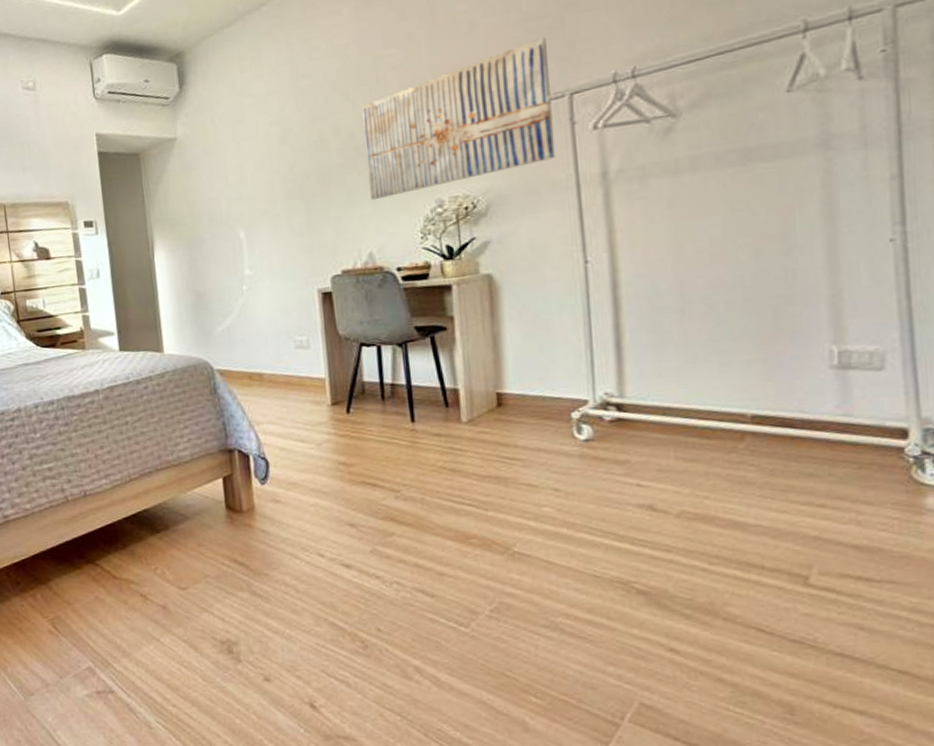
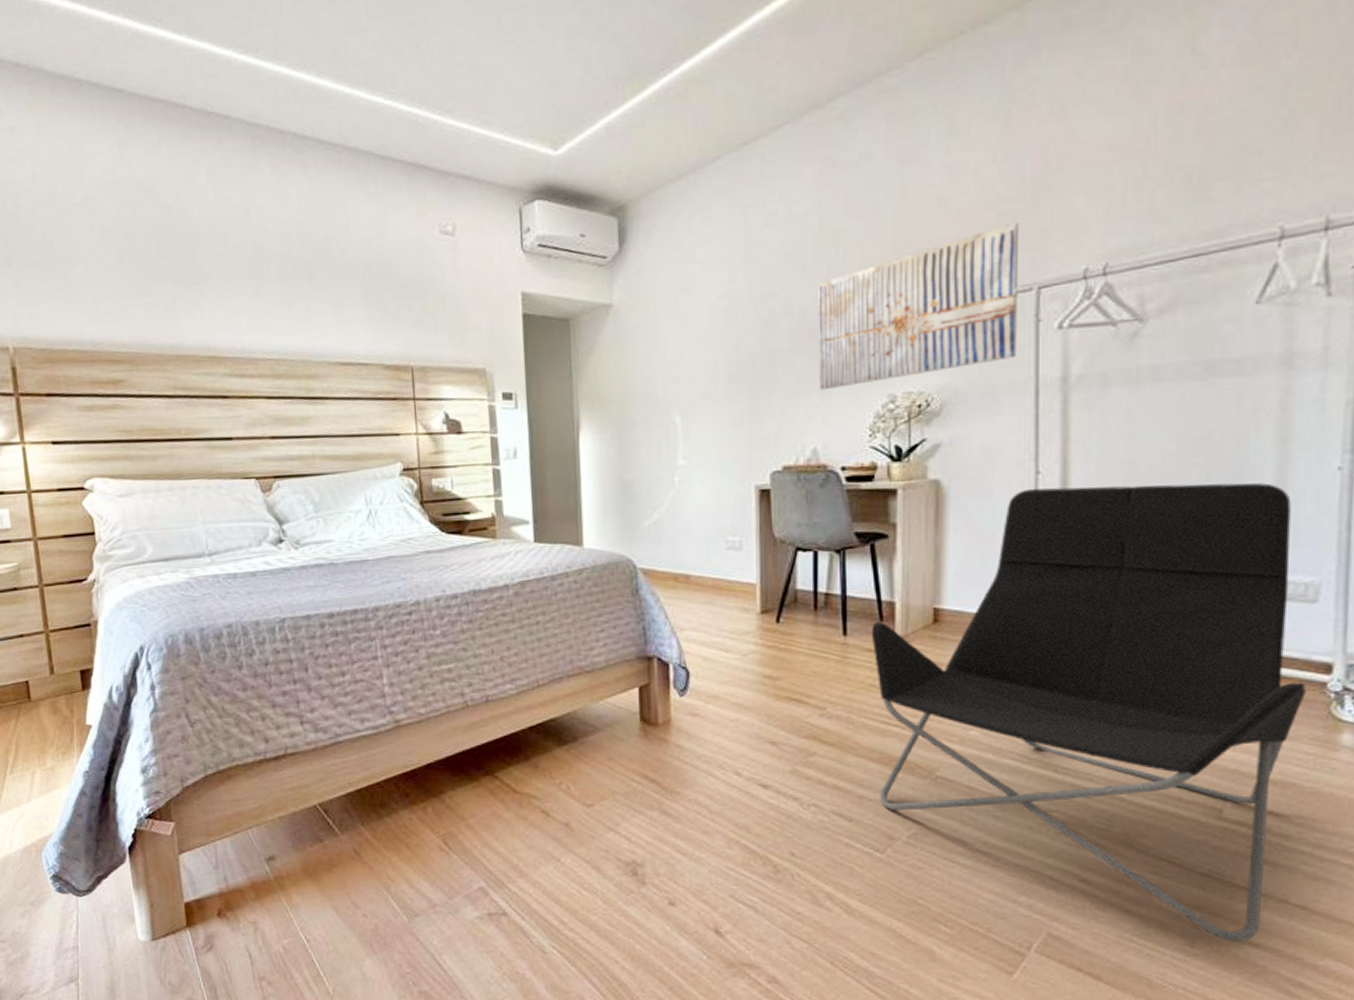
lounge chair: none [437,258,884,710] -> present [871,483,1307,943]

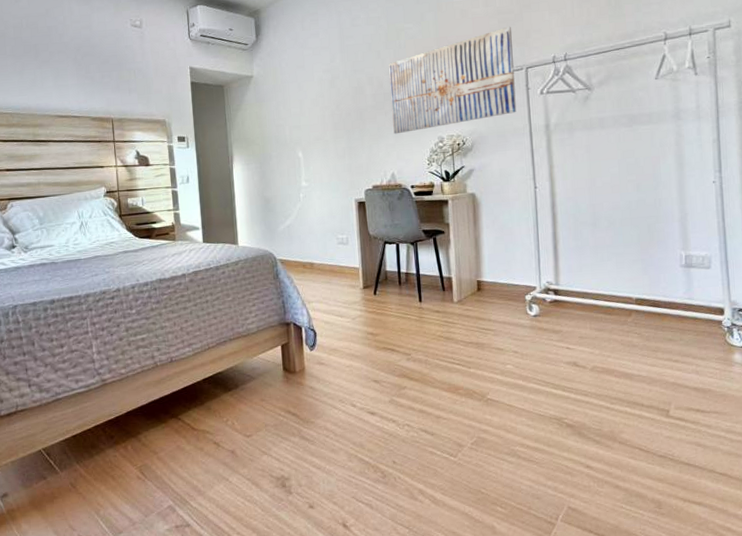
lounge chair: present [871,483,1307,943] -> none [437,192,711,503]

